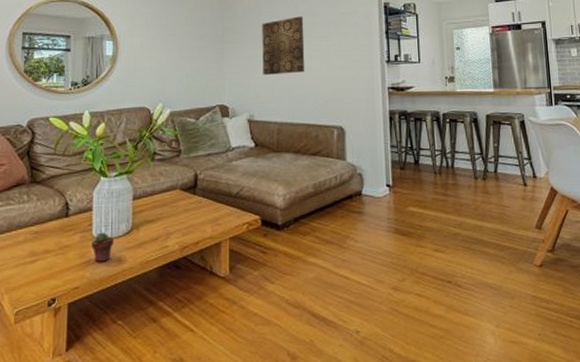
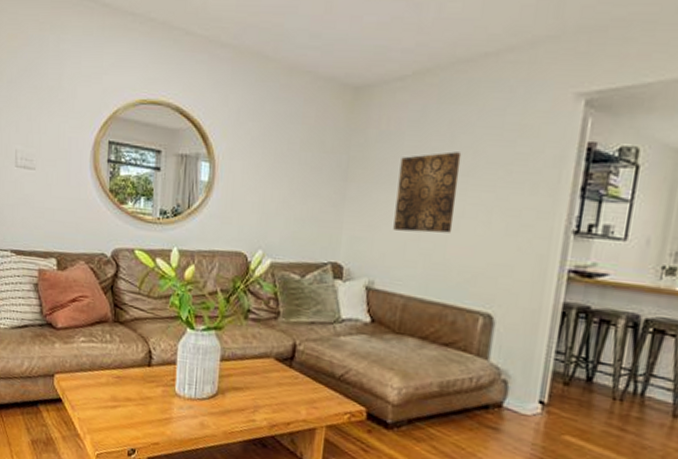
potted succulent: present [91,232,114,262] -> none [173,390,197,423]

